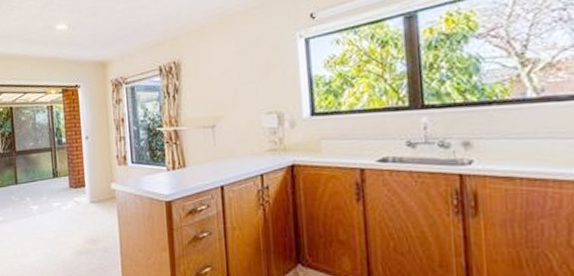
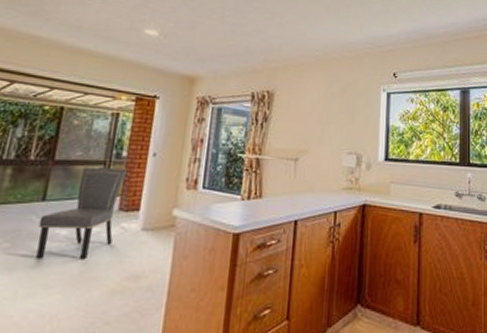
chair: none [17,152,70,228] -> present [36,167,128,260]

